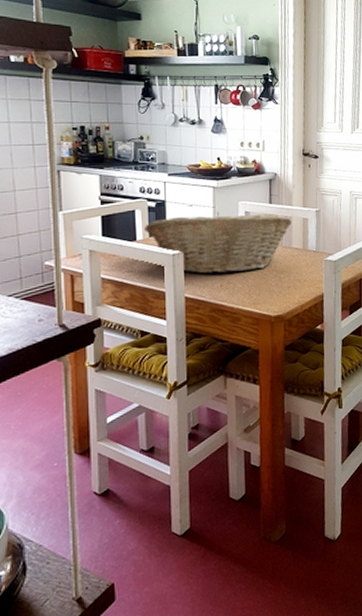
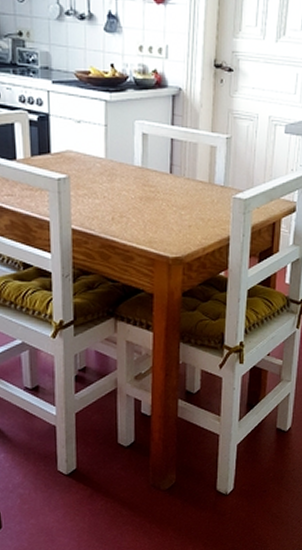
fruit basket: present [144,212,292,274] -> none [25,131,197,205]

